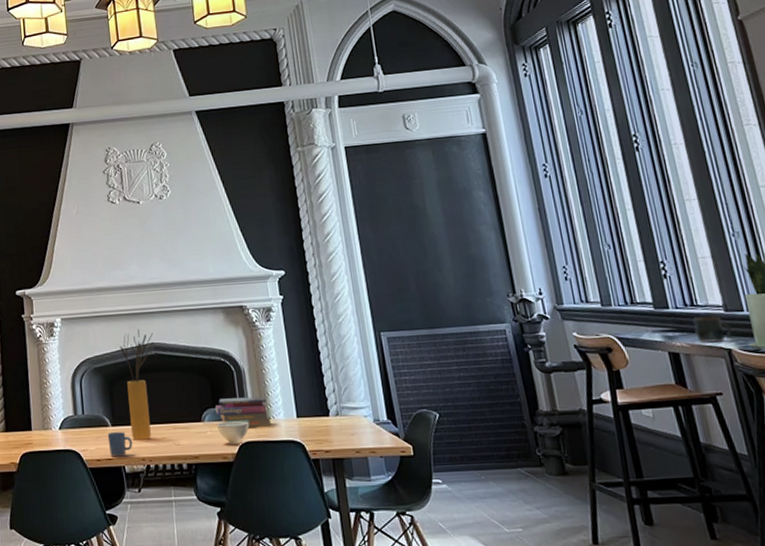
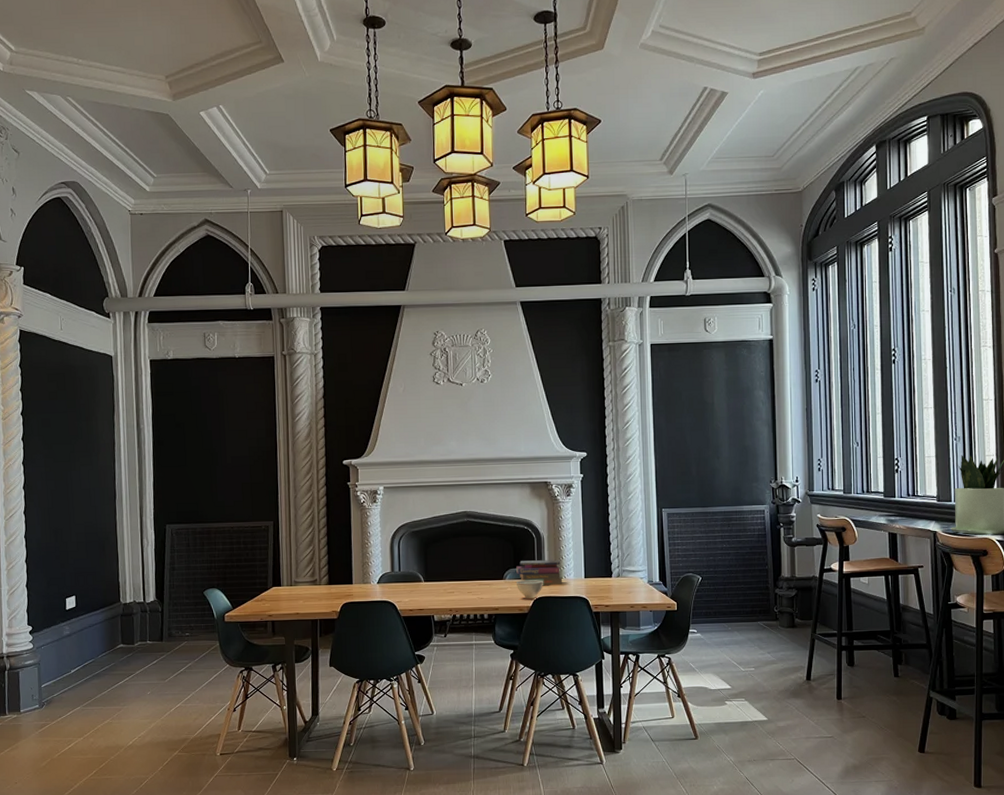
mug: present [107,432,133,457] -> none [420,587,442,608]
vase: present [120,329,153,440] -> none [436,498,467,594]
mug: present [693,316,732,343] -> none [912,505,940,527]

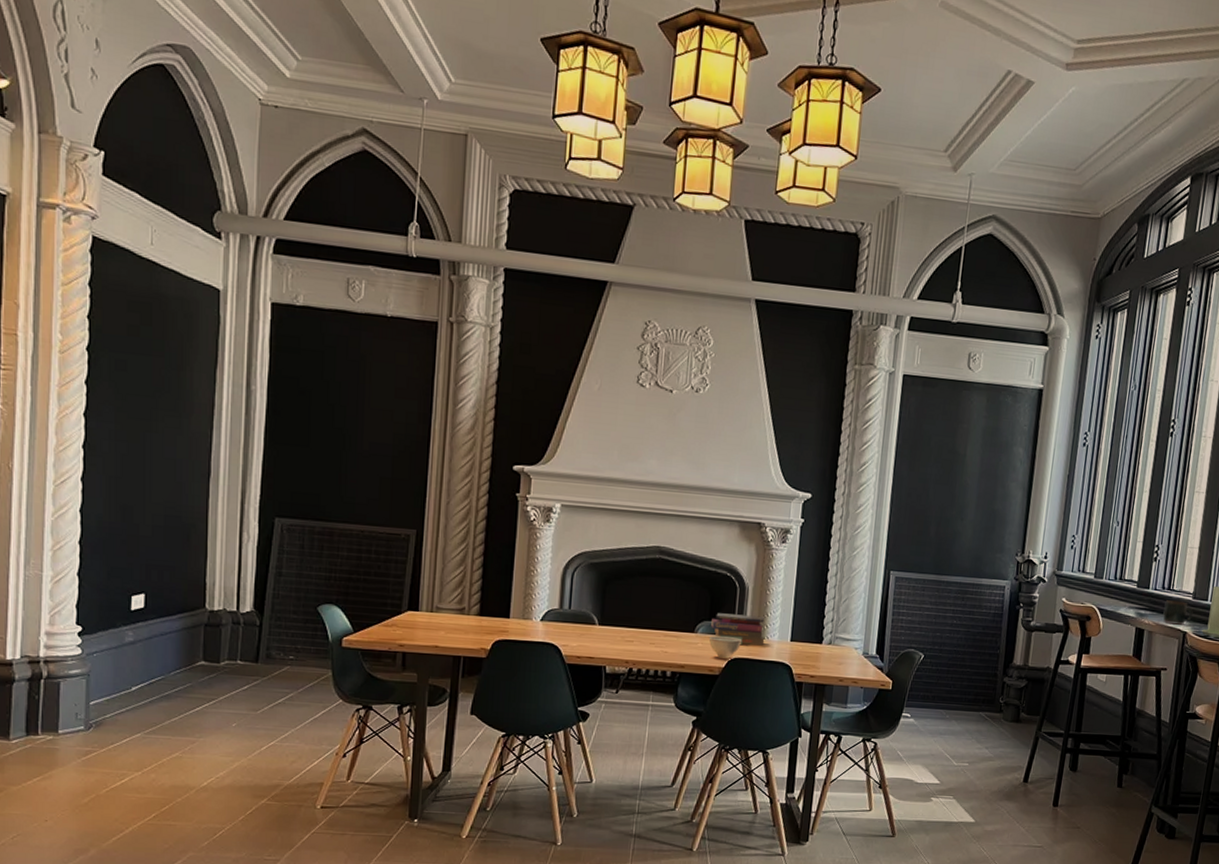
mug: none [912,505,940,527] -> present [1163,600,1193,626]

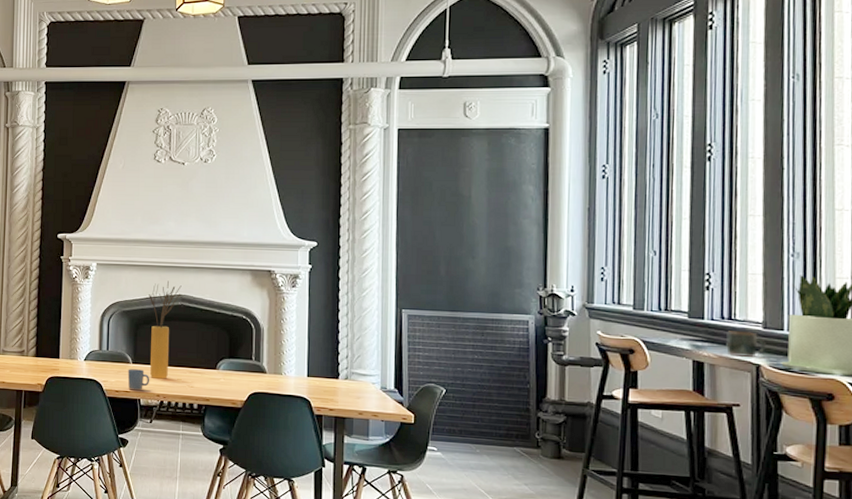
mug: none [592,631,619,657] -> present [127,369,150,391]
vase: none [619,529,661,643] -> present [149,280,182,379]
bowl: present [708,636,743,659] -> none [230,372,261,393]
books: present [711,613,765,646] -> none [231,352,282,381]

